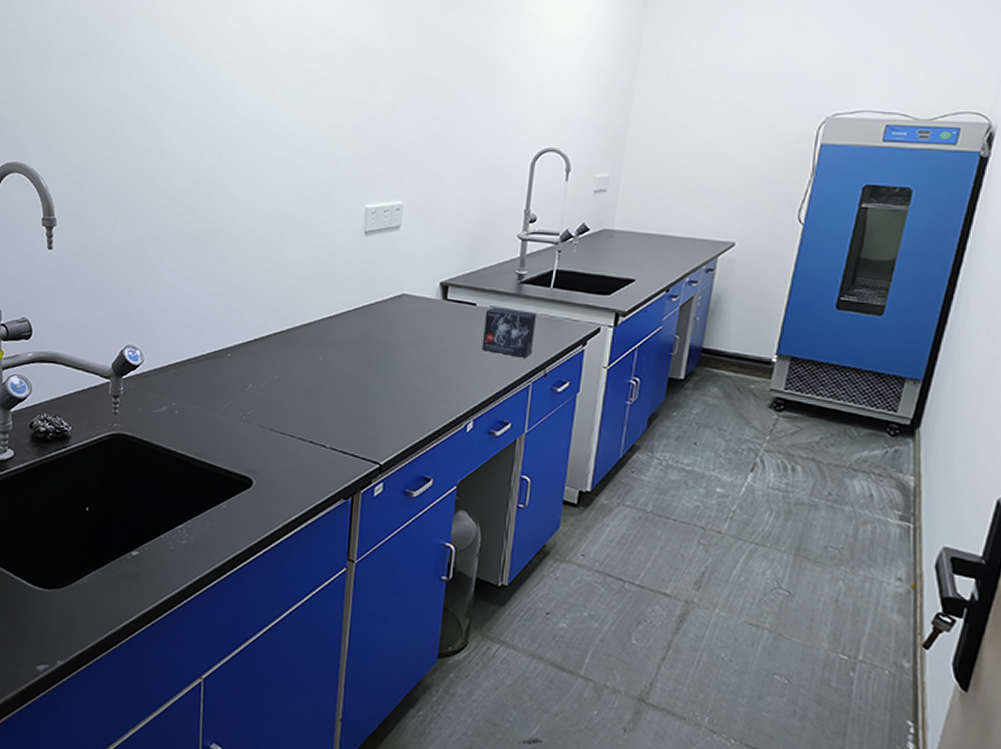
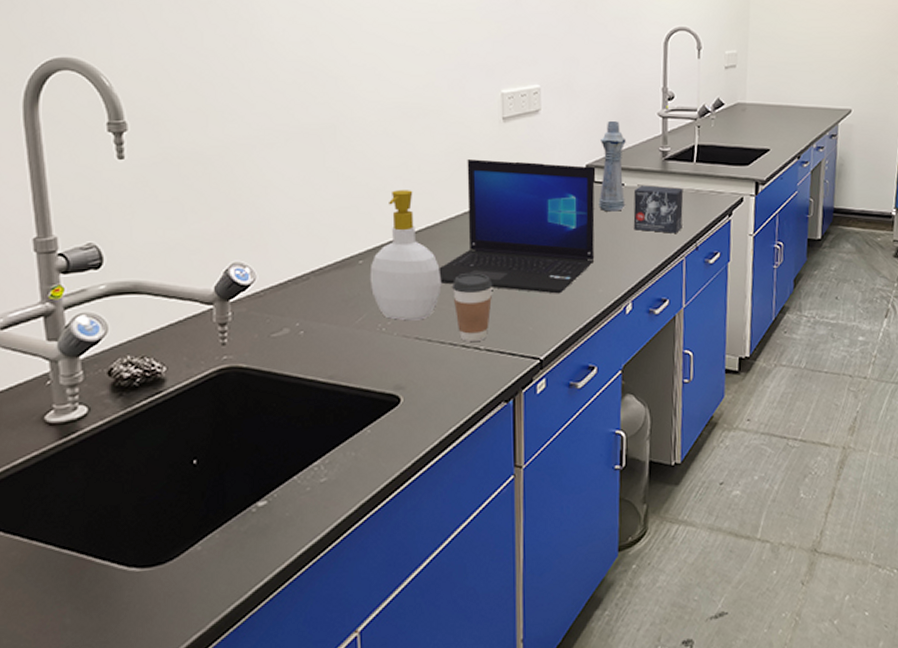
soap bottle: none [235,293,297,414] -> present [369,190,442,321]
laptop: none [295,269,448,405] -> present [439,159,595,294]
coffee cup: none [306,374,343,439] -> present [452,272,493,342]
bottle: none [449,240,482,331] -> present [598,120,626,212]

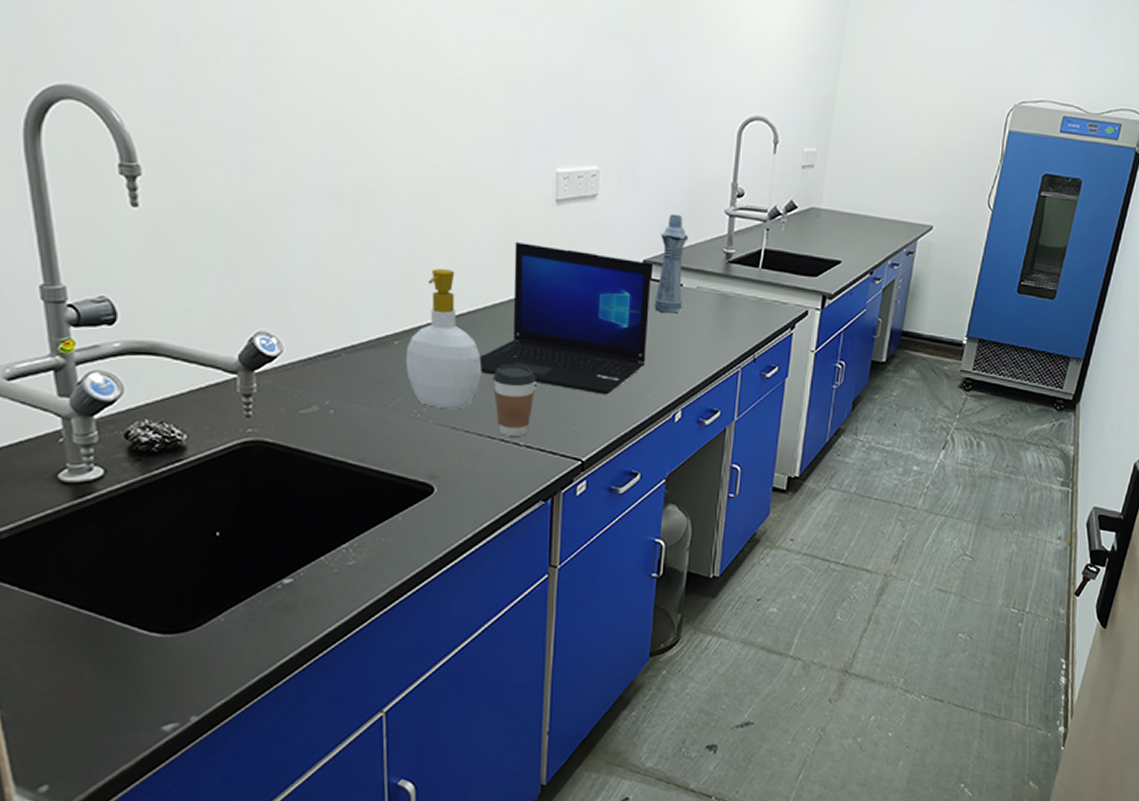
small box: present [633,185,684,233] -> none [689,288,745,342]

